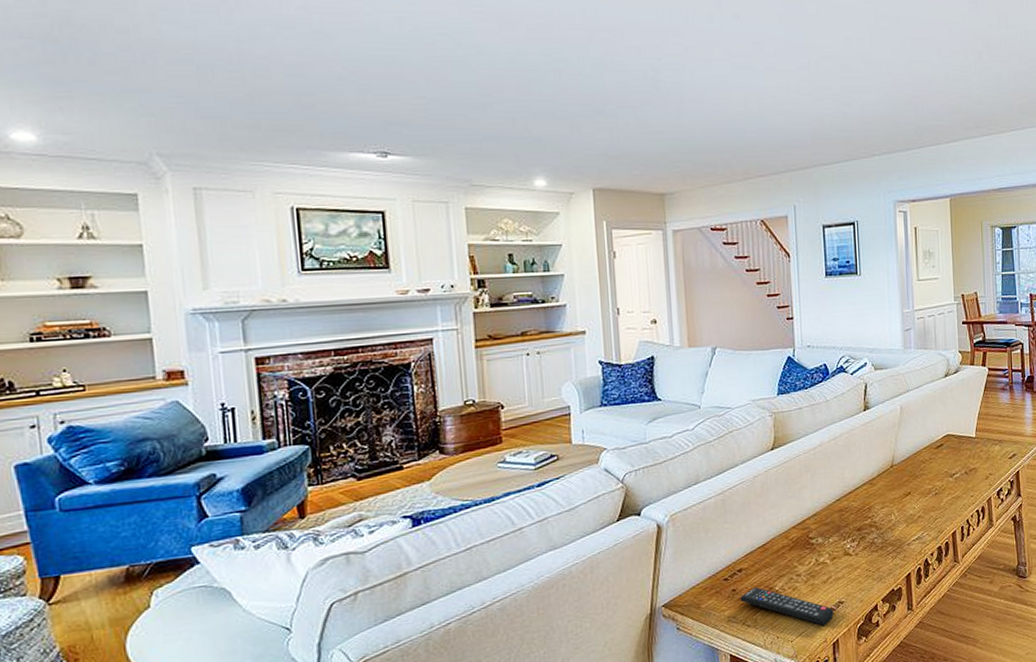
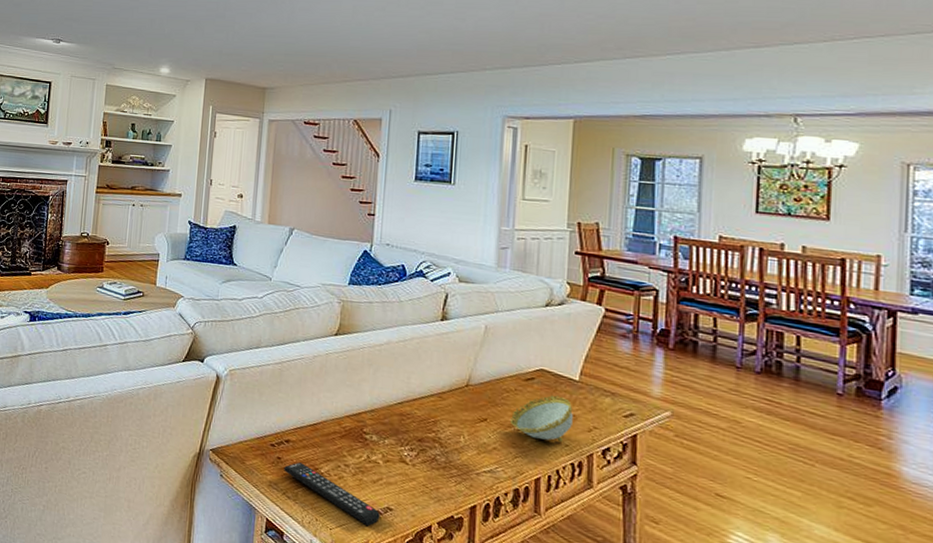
decorative bowl: none [929,454,974,498] -> present [511,394,573,443]

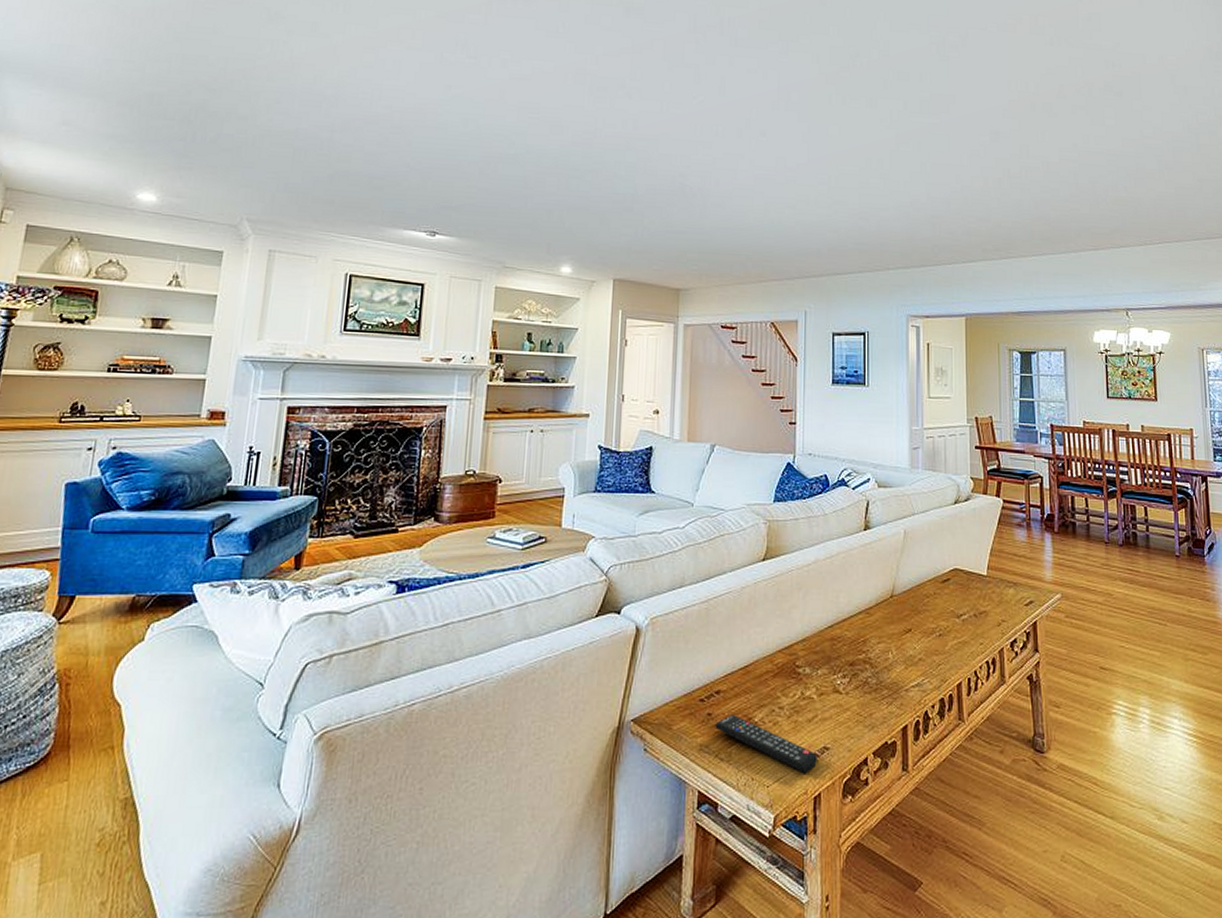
decorative bowl: present [511,394,573,443] -> none [932,593,985,641]

